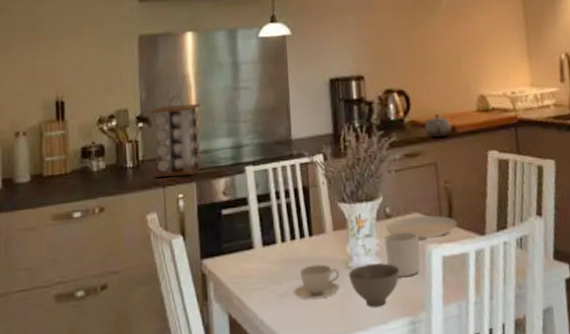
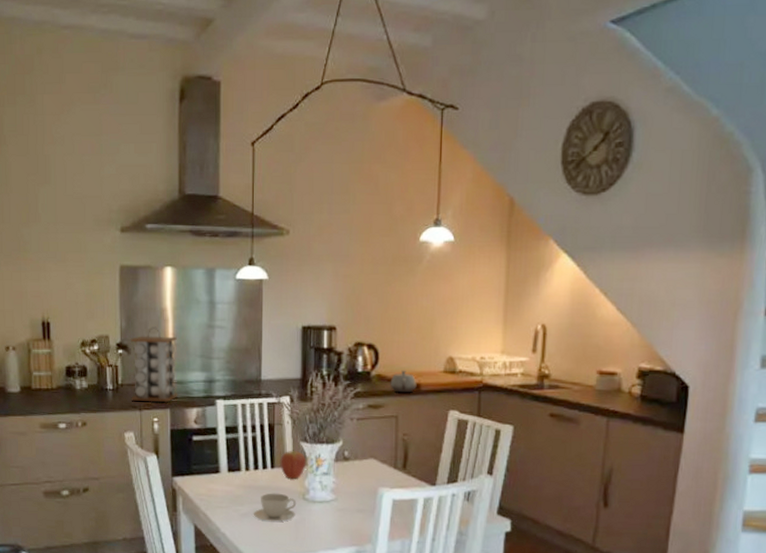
fruit: none [318,213,346,246] -> present [280,450,306,479]
bowl: present [348,263,400,307] -> none [304,498,352,535]
mug: present [384,231,421,278] -> none [340,473,373,514]
plate: present [386,215,457,240] -> none [343,462,410,483]

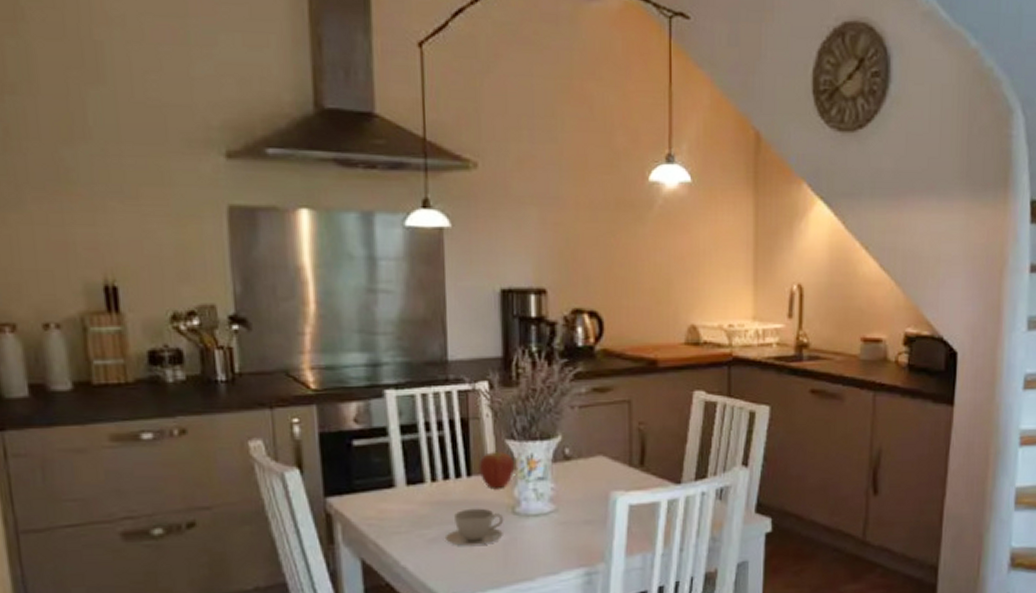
spice rack: present [130,326,178,403] -> none [249,291,328,397]
teapot: present [390,370,417,393] -> none [619,343,653,371]

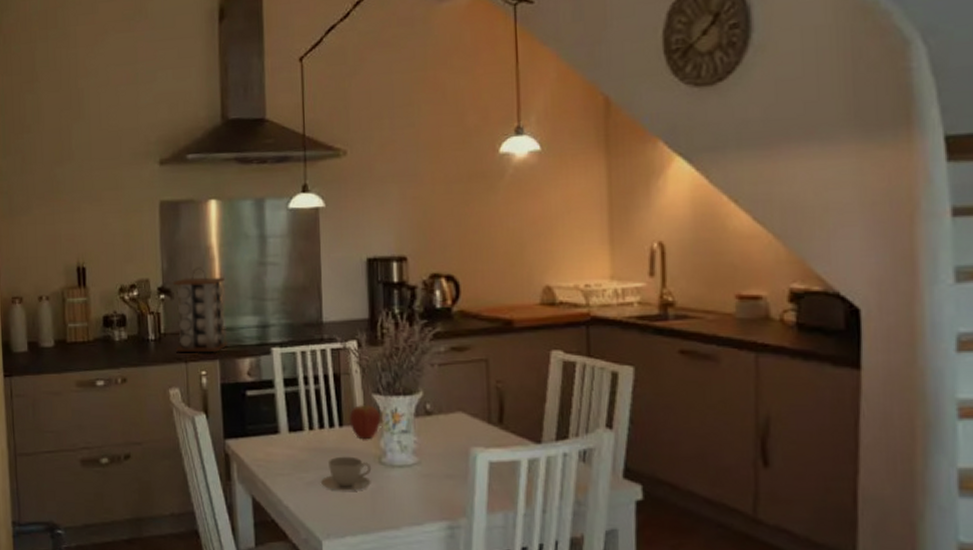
spice rack: none [249,291,328,397] -> present [172,267,228,353]

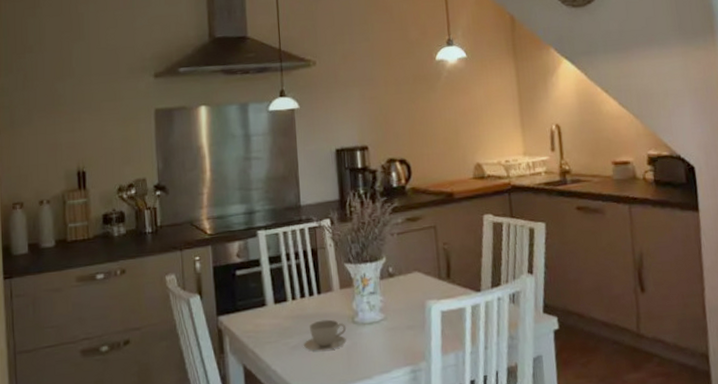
spice rack: present [172,267,228,353] -> none [167,164,219,242]
fruit: present [349,404,380,439] -> none [325,272,352,303]

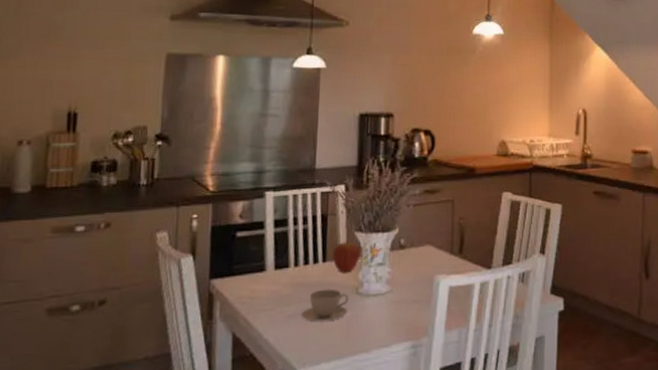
fruit: none [325,272,352,303] -> present [332,241,360,272]

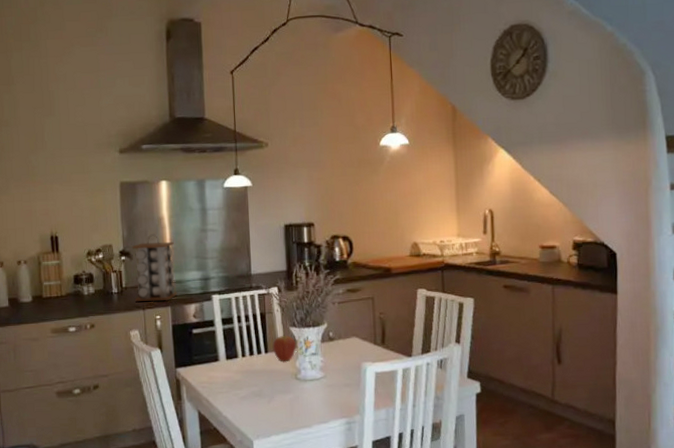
spice rack: none [168,116,225,198] -> present [131,234,178,302]
teacup: present [302,289,349,321] -> none [252,375,290,402]

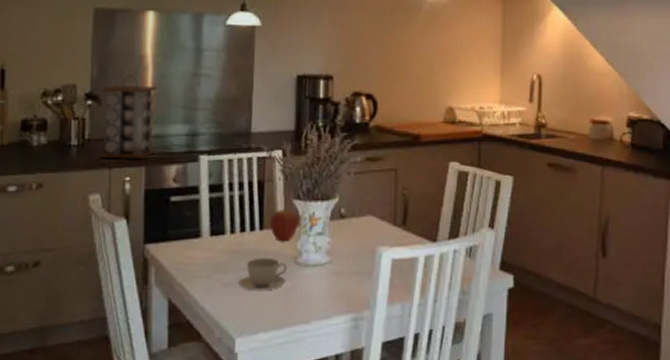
teacup: none [252,375,290,402] -> present [239,257,288,290]

